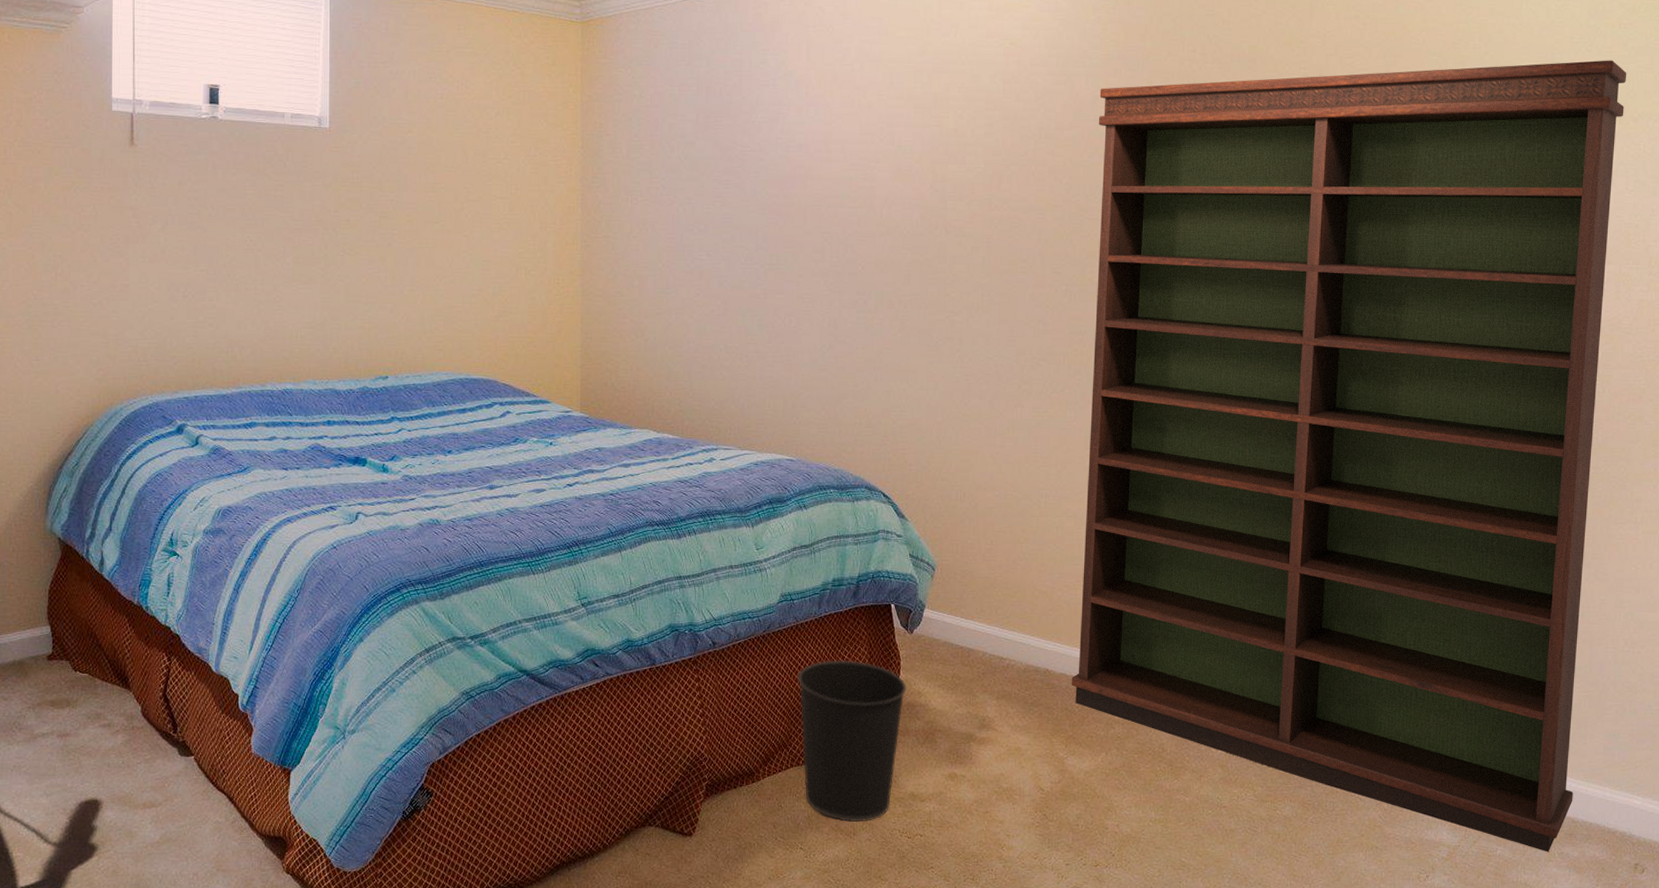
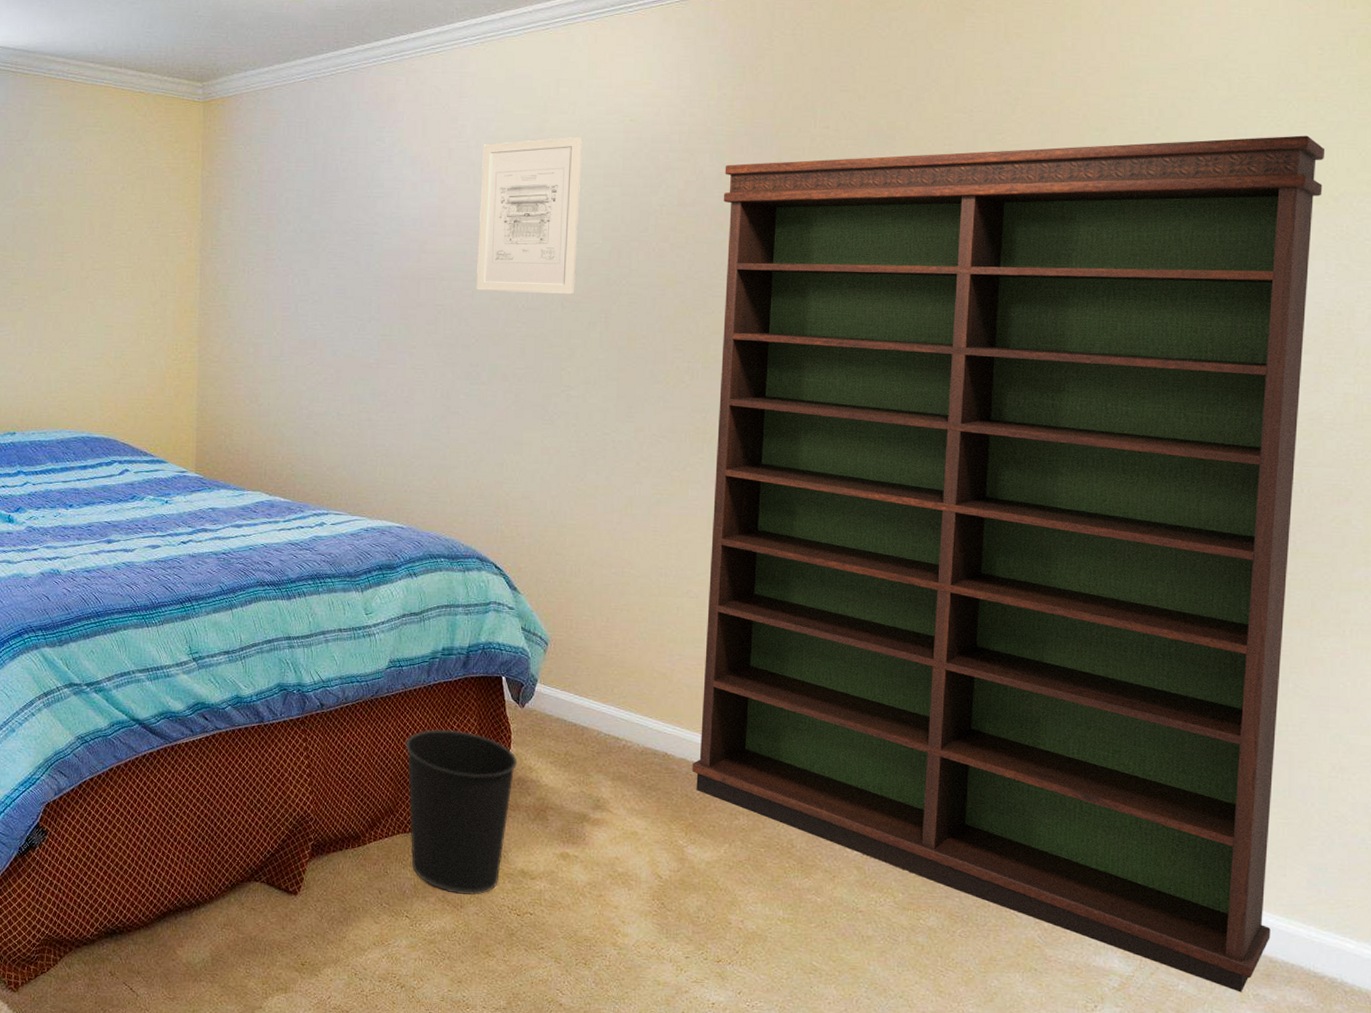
wall art: none [862,59,964,219] -> present [476,136,583,294]

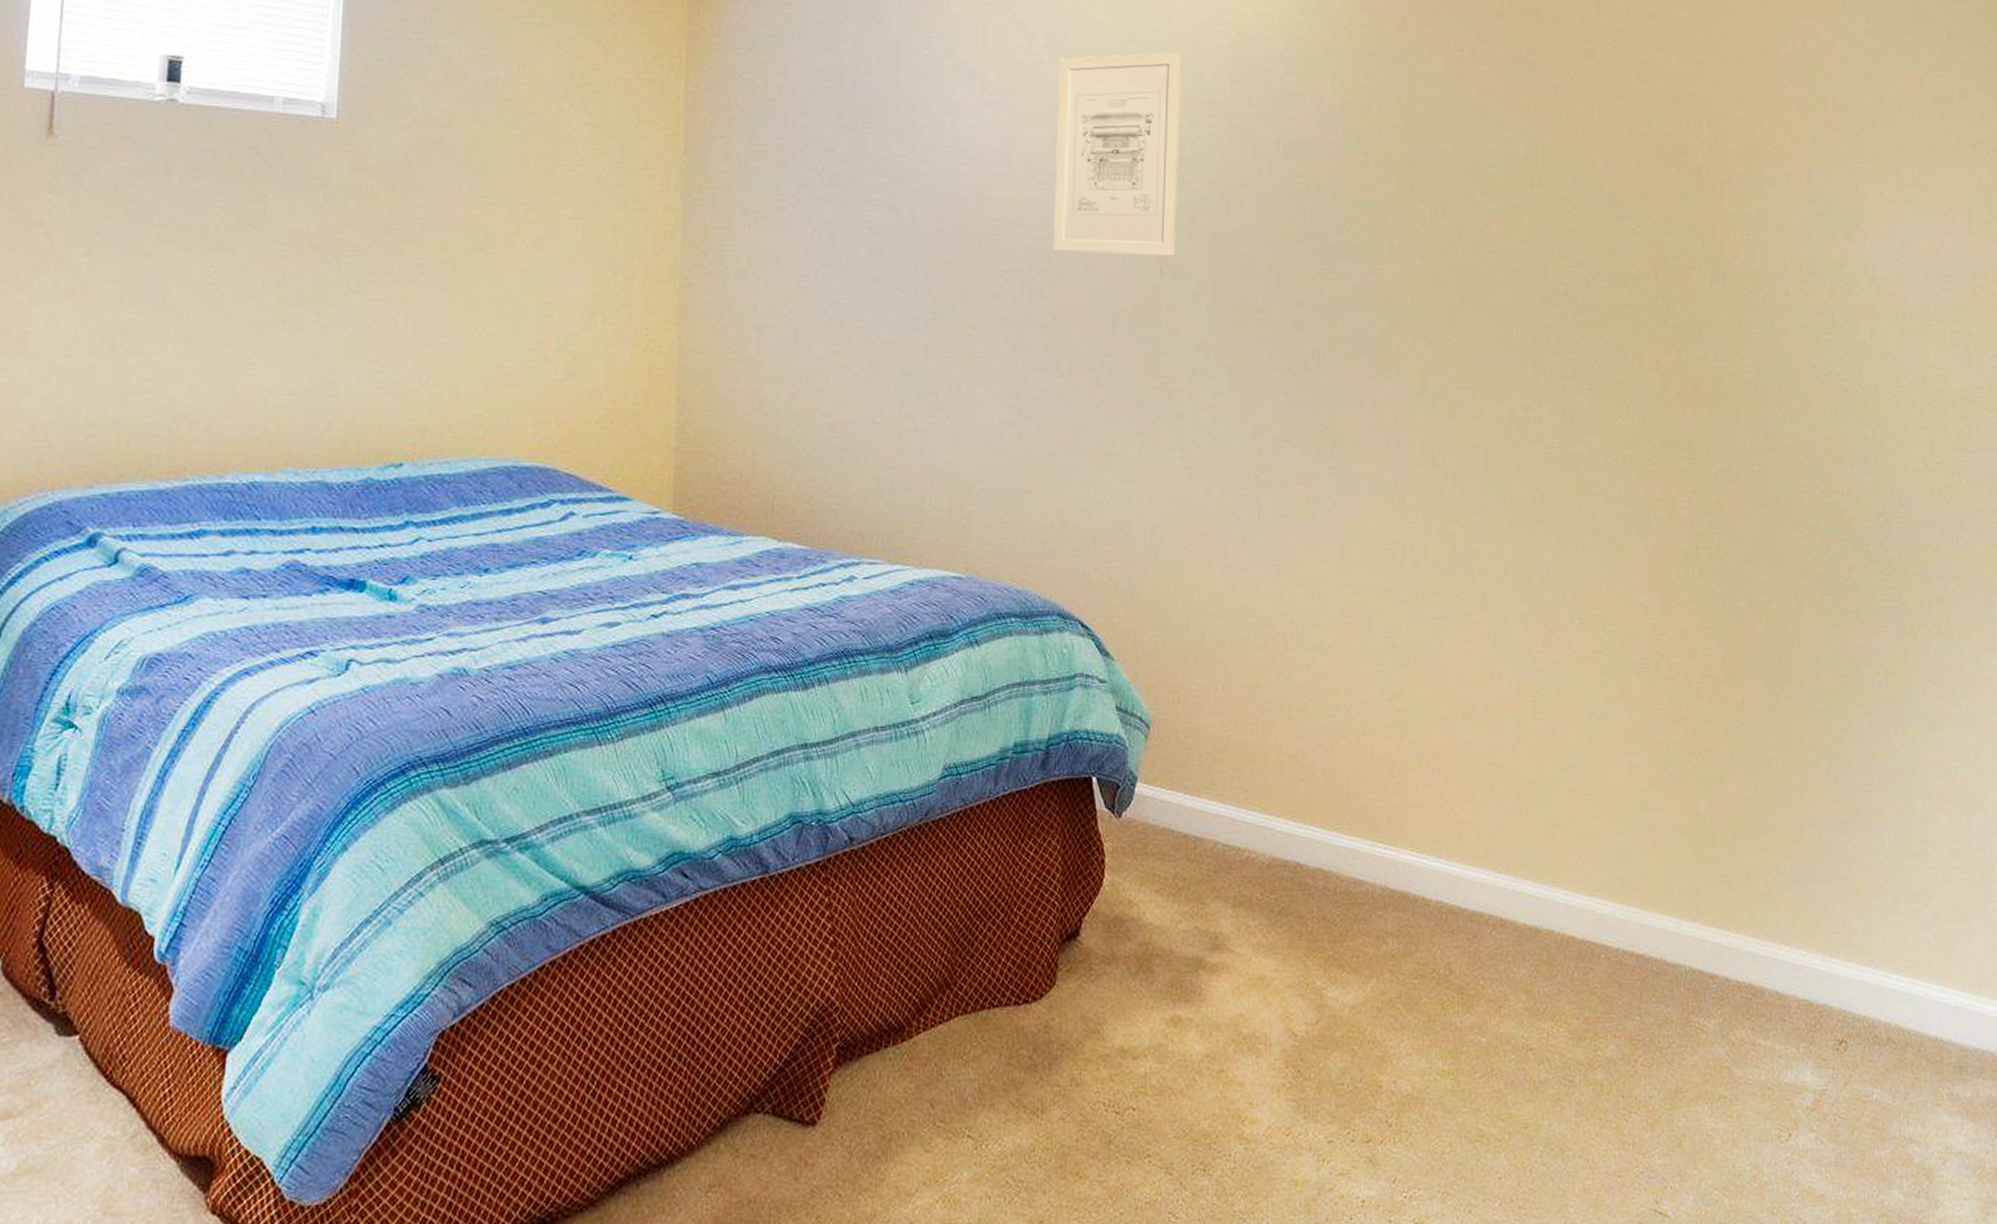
wastebasket: present [404,729,518,896] -> none [964,857,1114,1095]
bookshelf: present [692,135,1325,993] -> none [1330,74,1961,1094]

